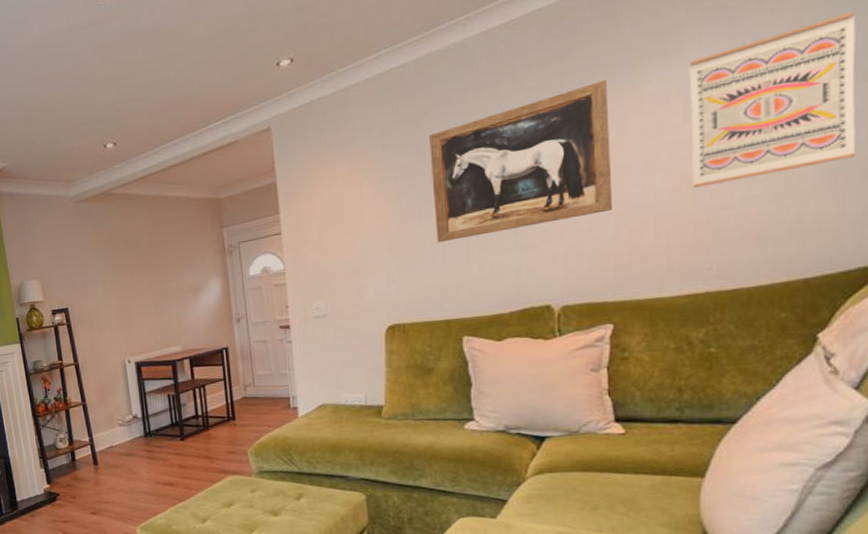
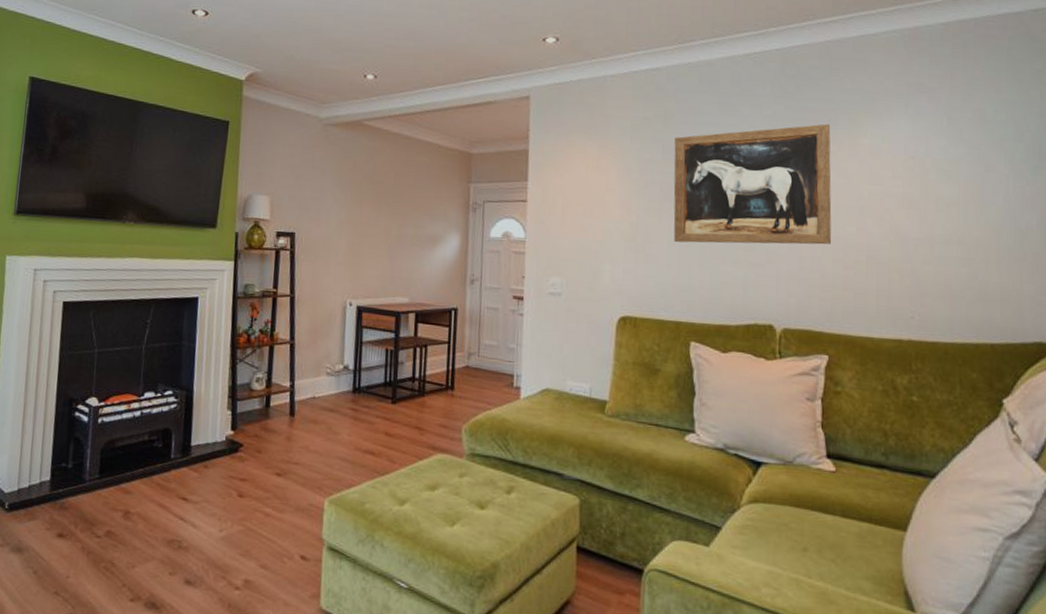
wall art: present [689,11,856,188] -> none [897,114,1029,241]

